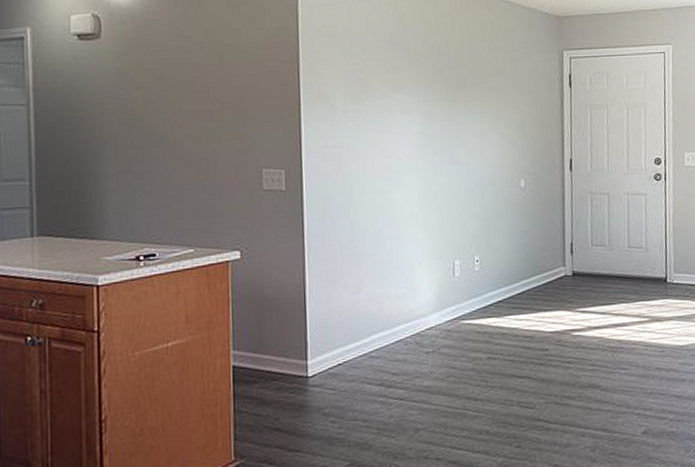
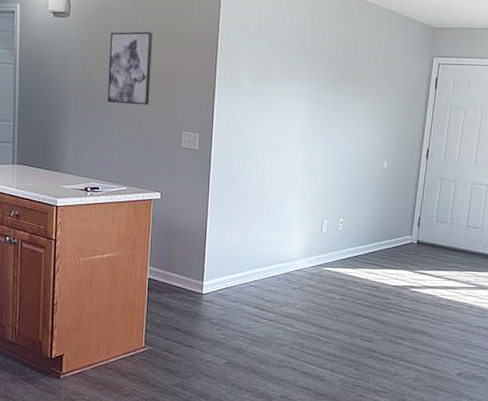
wall art: none [157,49,216,142] -> present [107,31,154,105]

